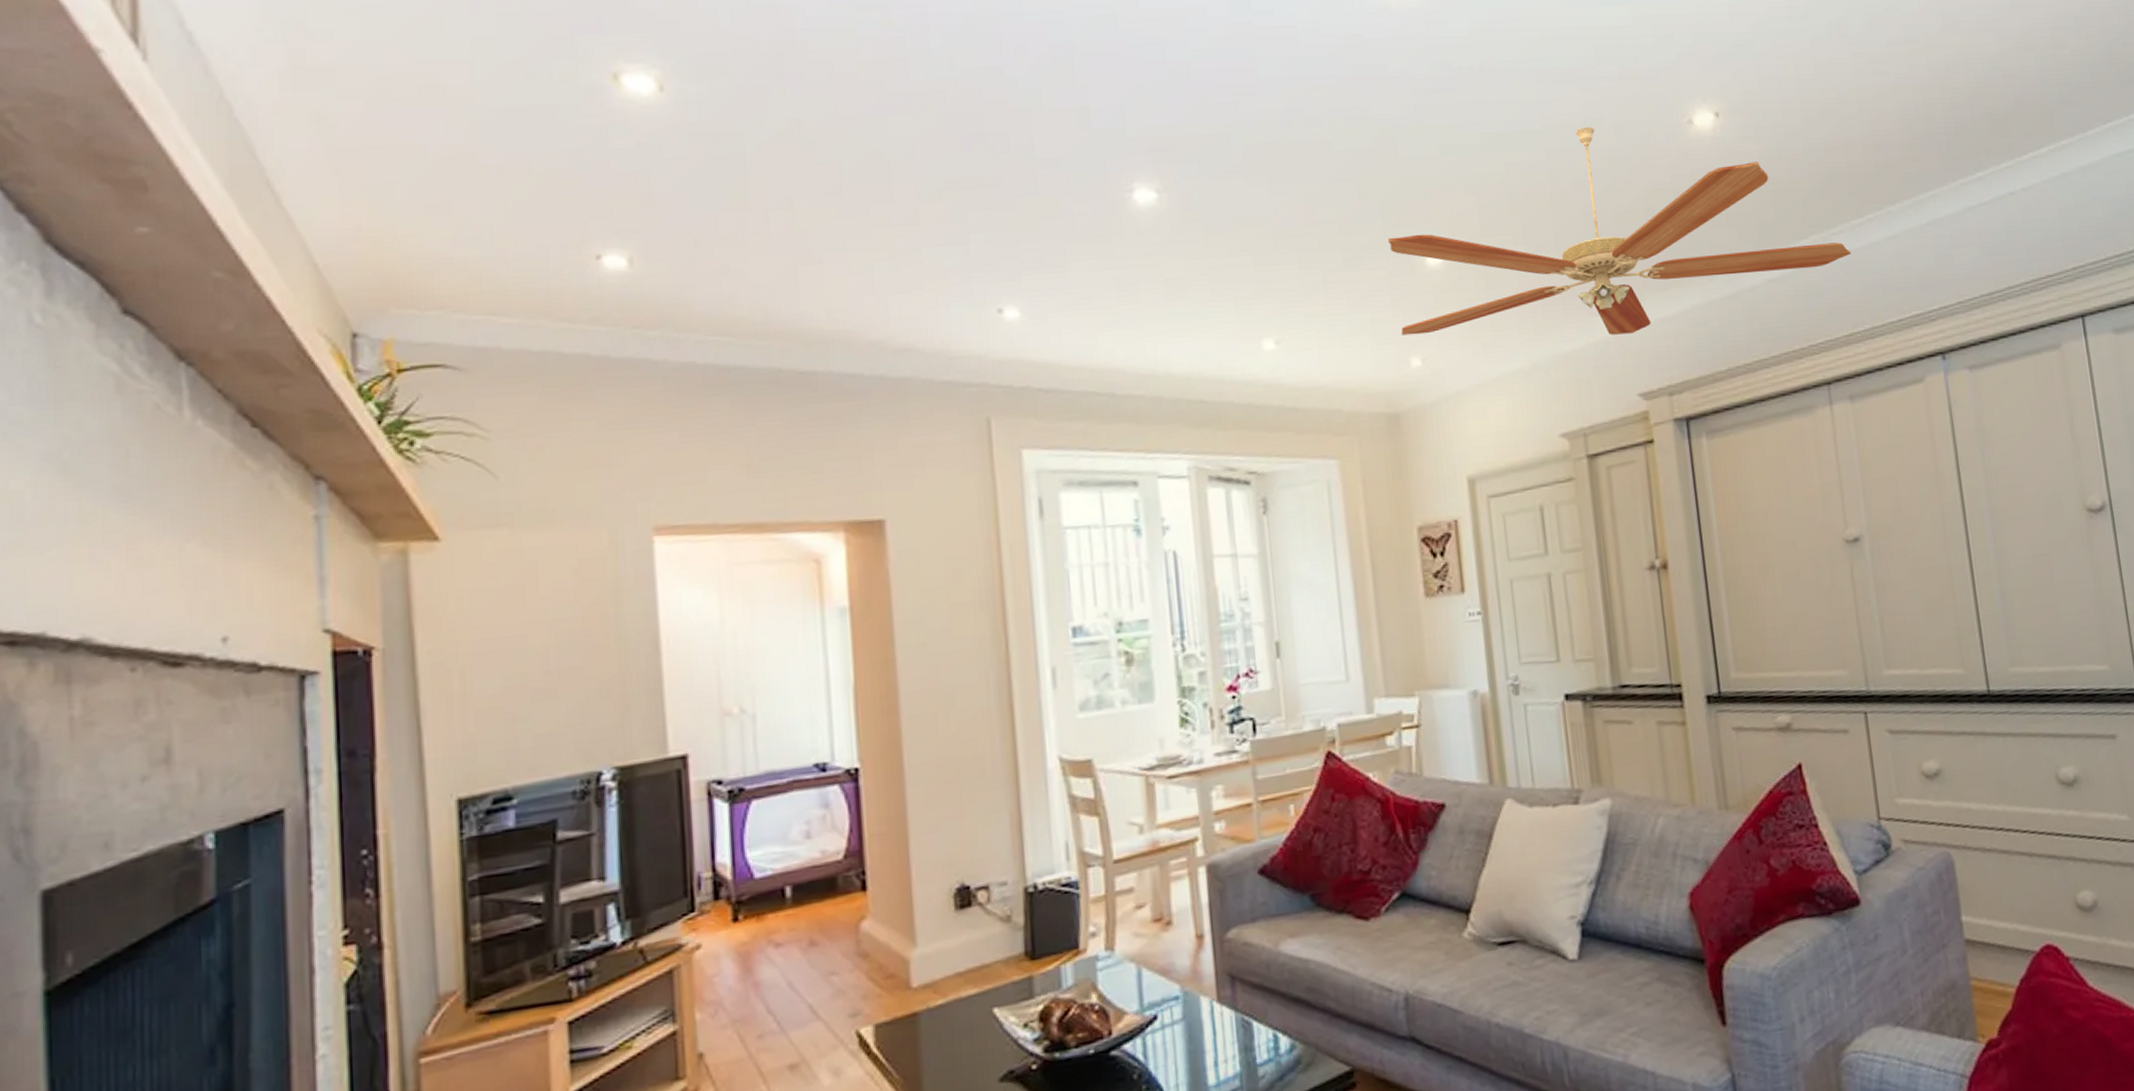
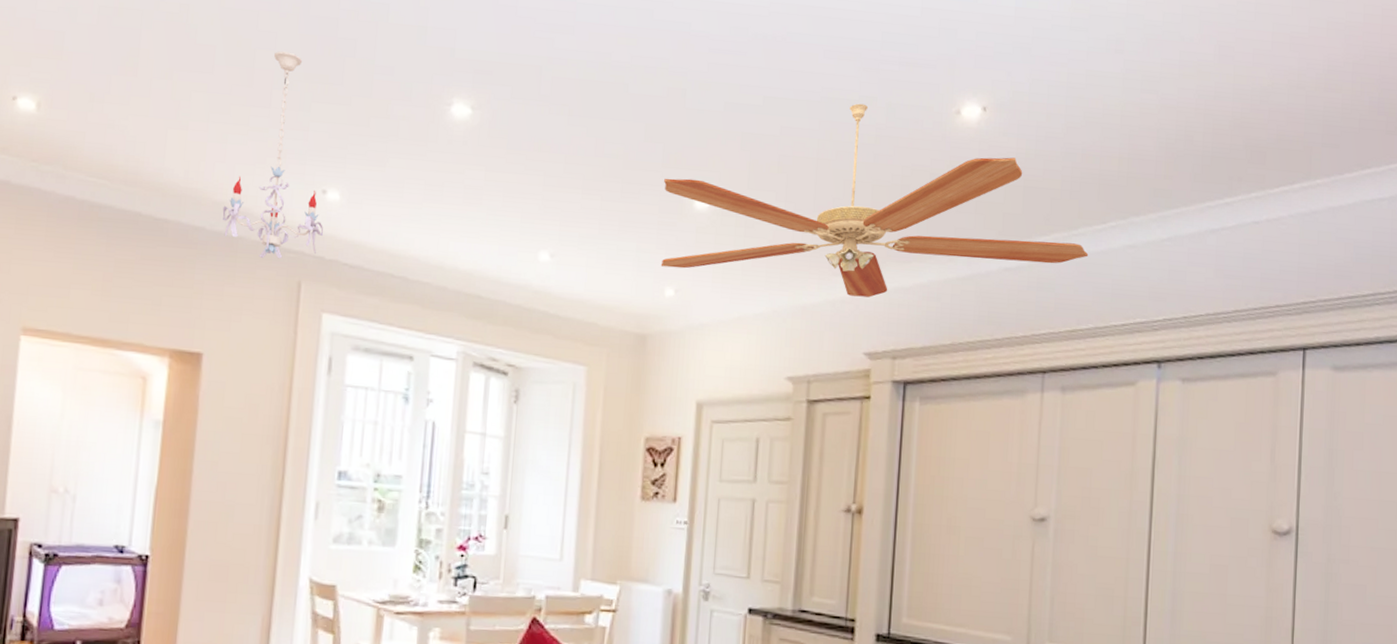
chandelier: none [880,157,1008,399] -> present [222,51,324,259]

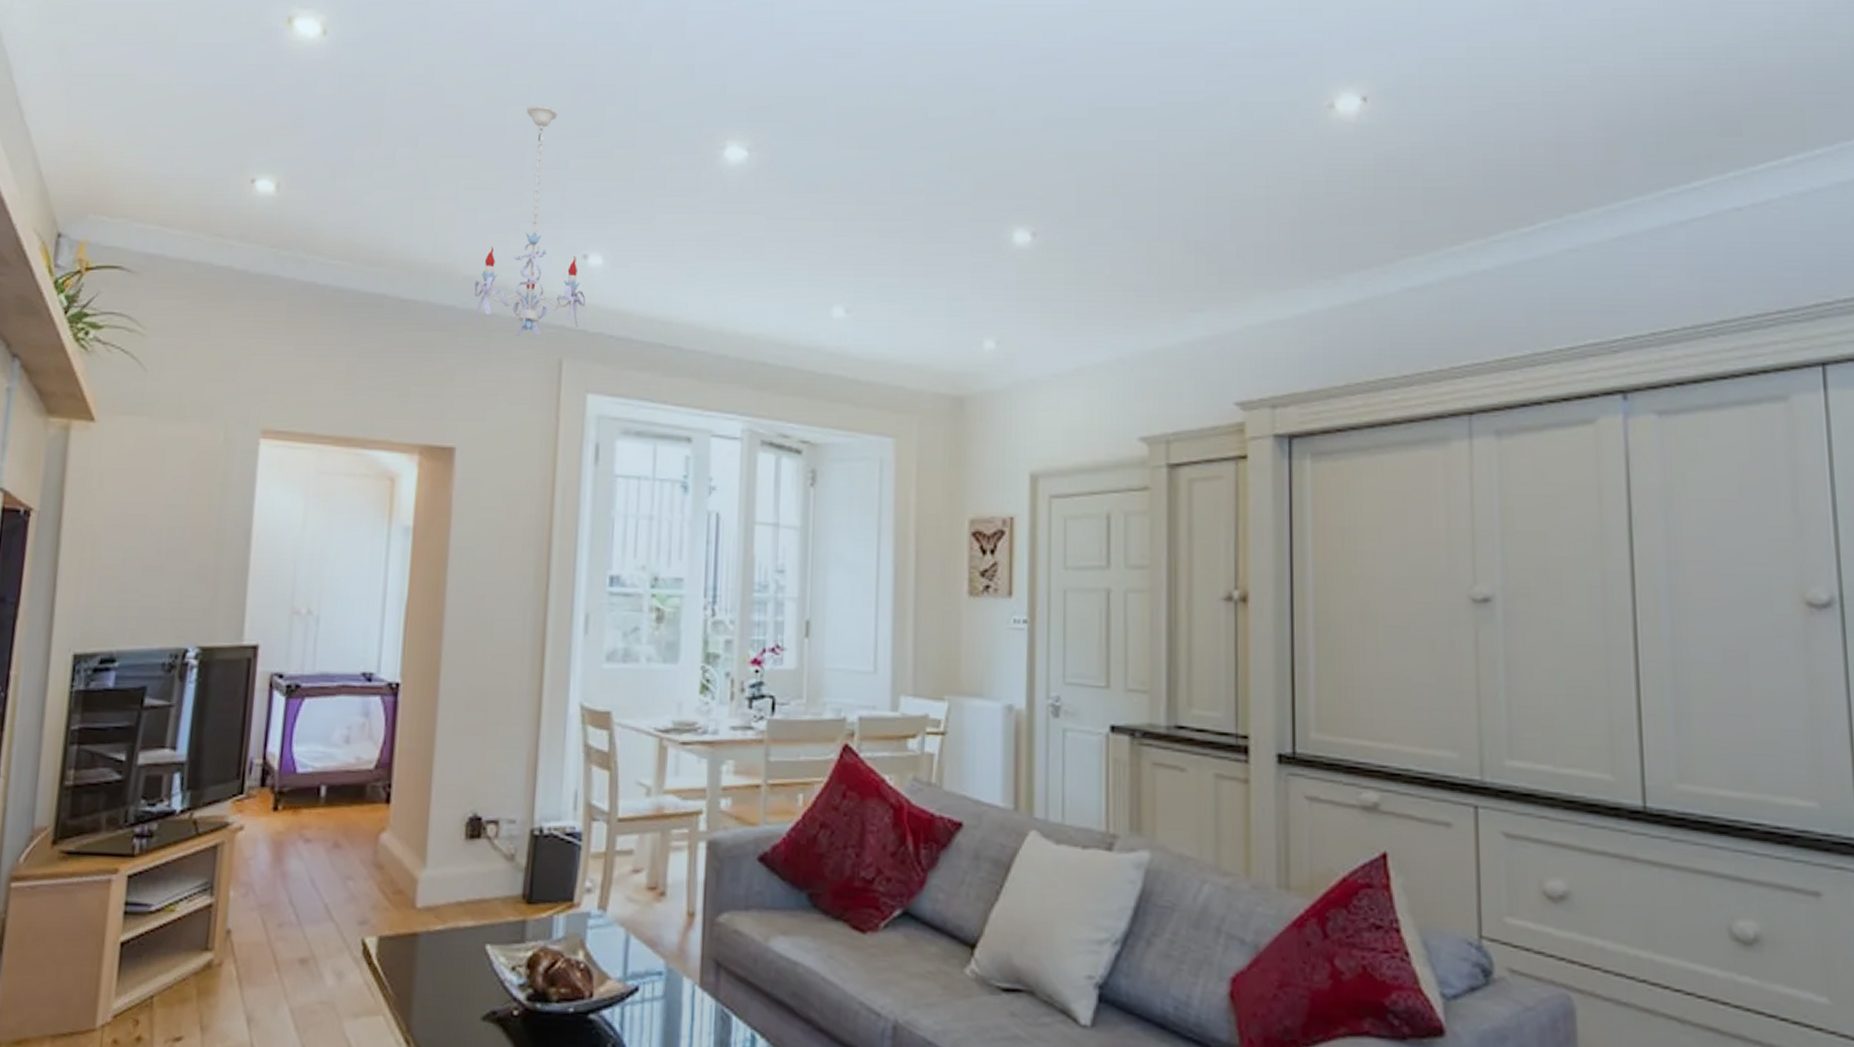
ceiling fan: present [660,103,1089,298] -> none [976,106,1516,335]

